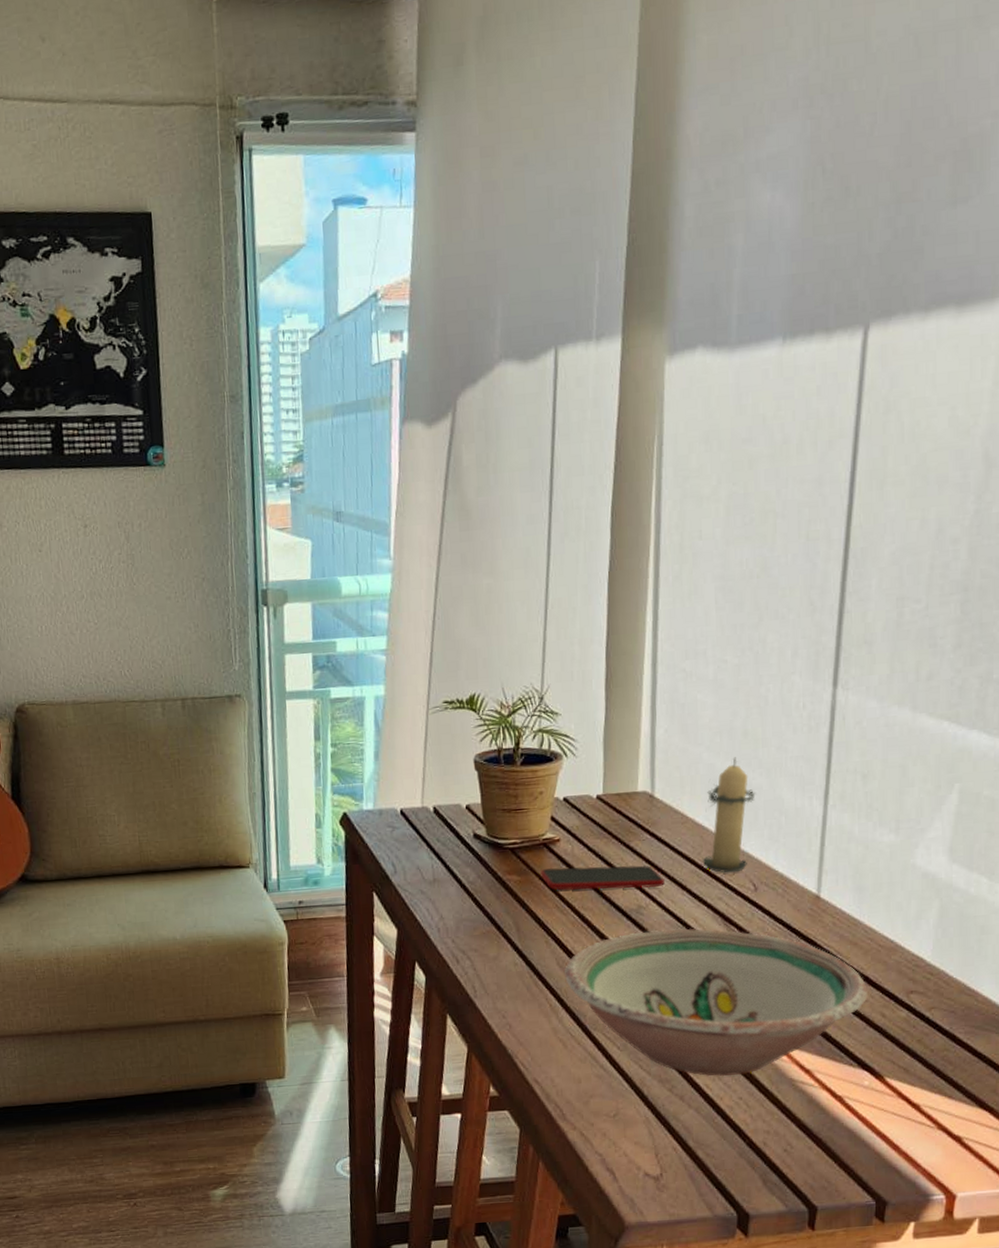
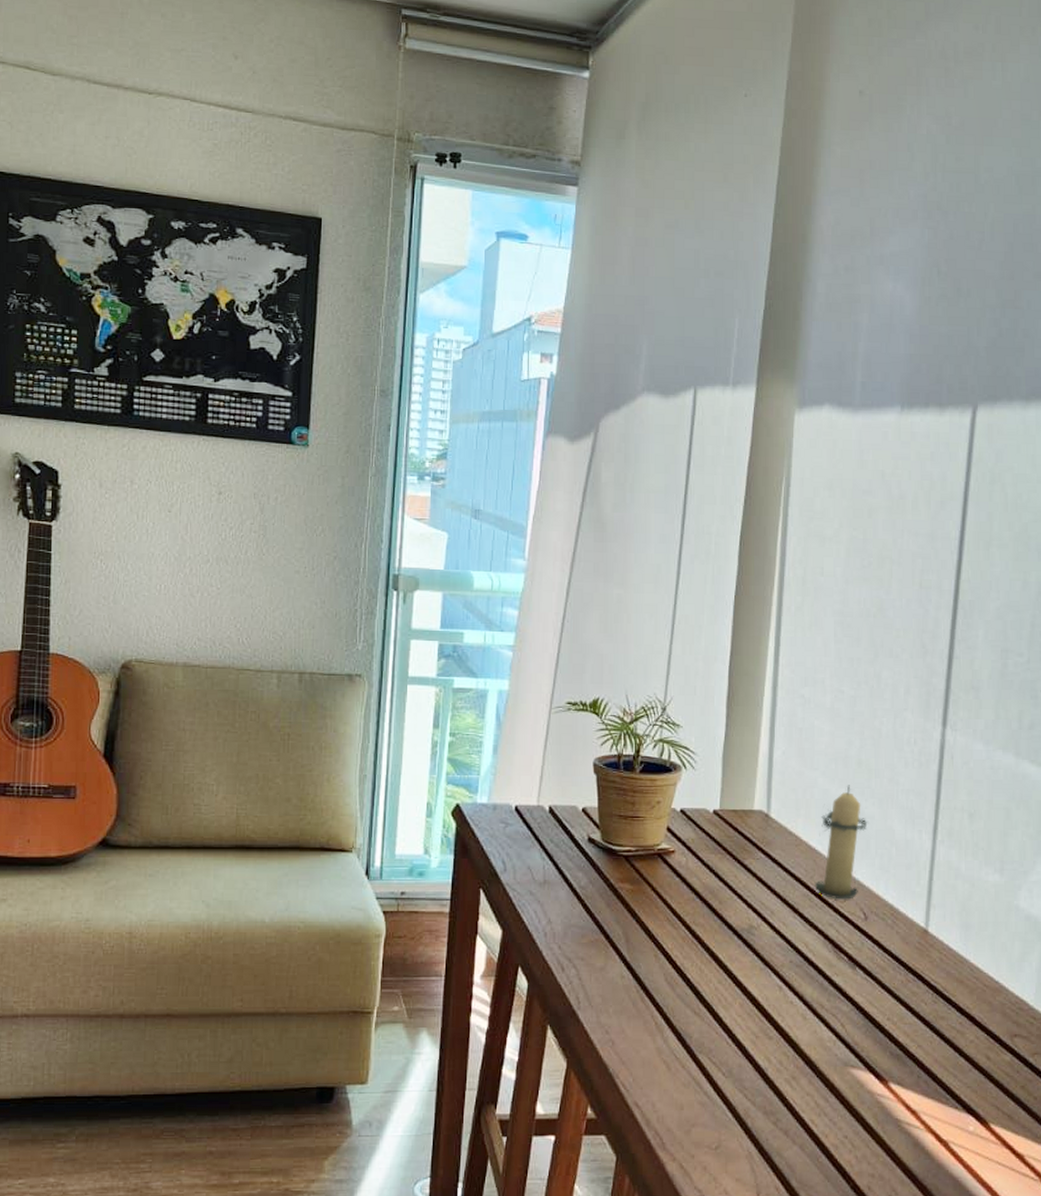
smartphone: present [540,865,665,891] -> none [653,879,777,909]
bowl: present [564,928,869,1077] -> none [671,952,974,1113]

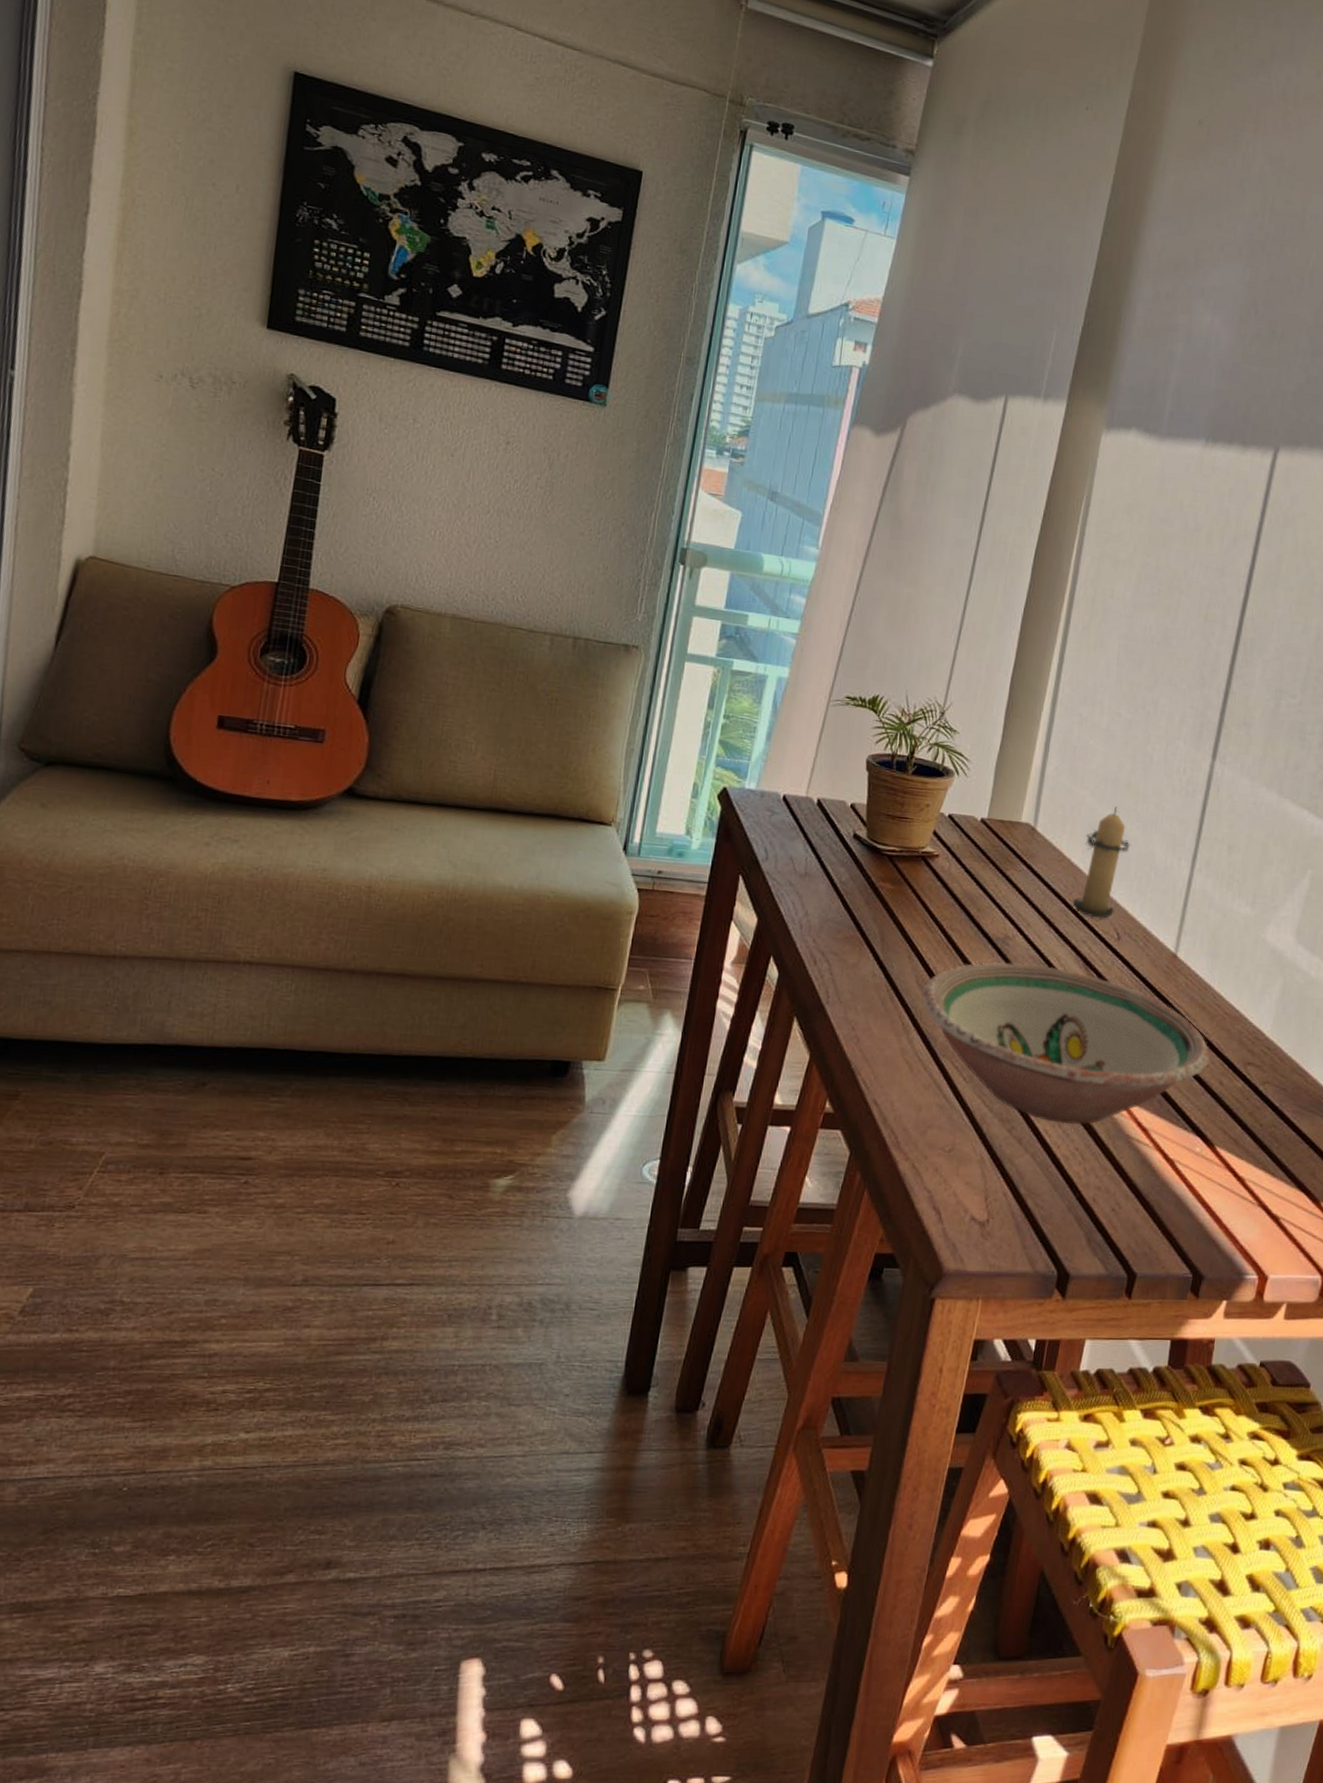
bowl: none [671,952,974,1113] -> present [921,962,1211,1125]

